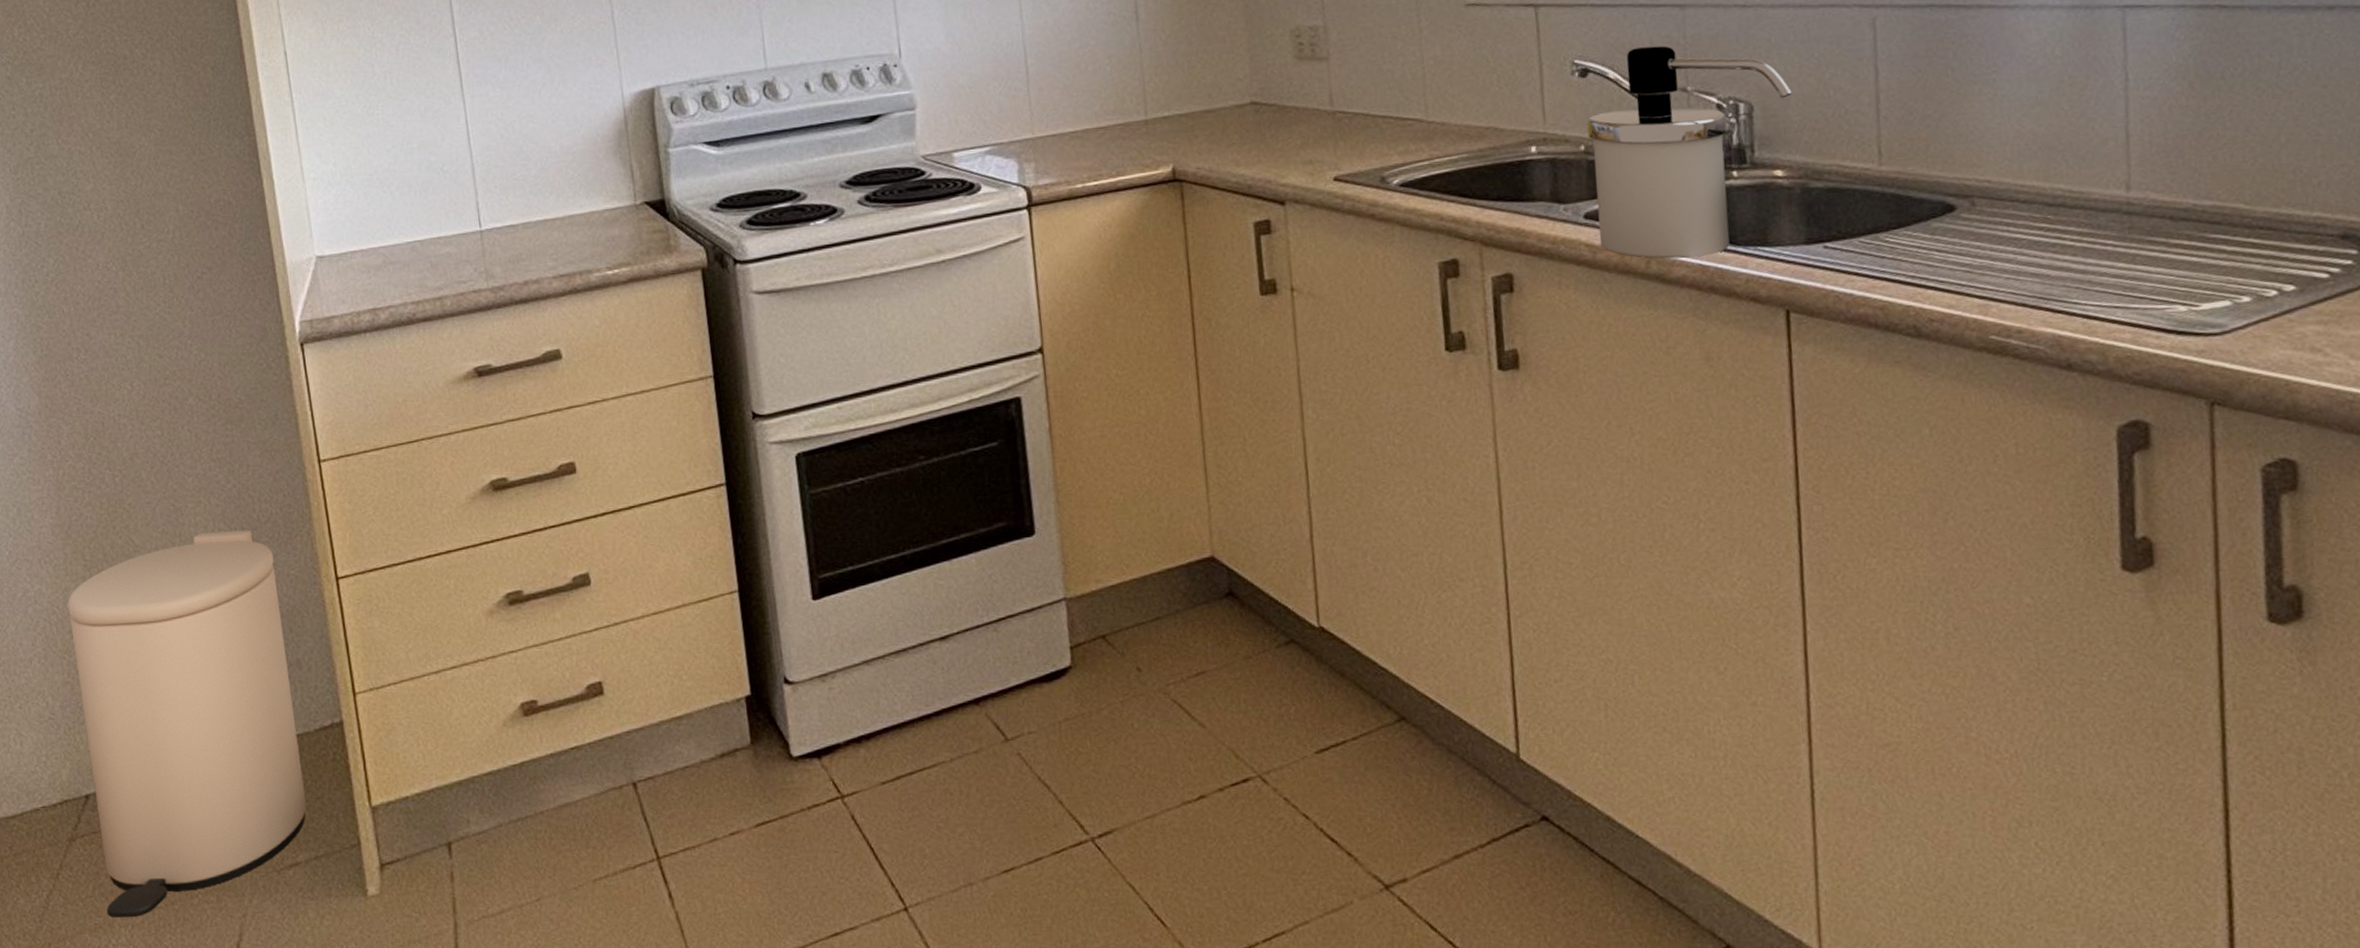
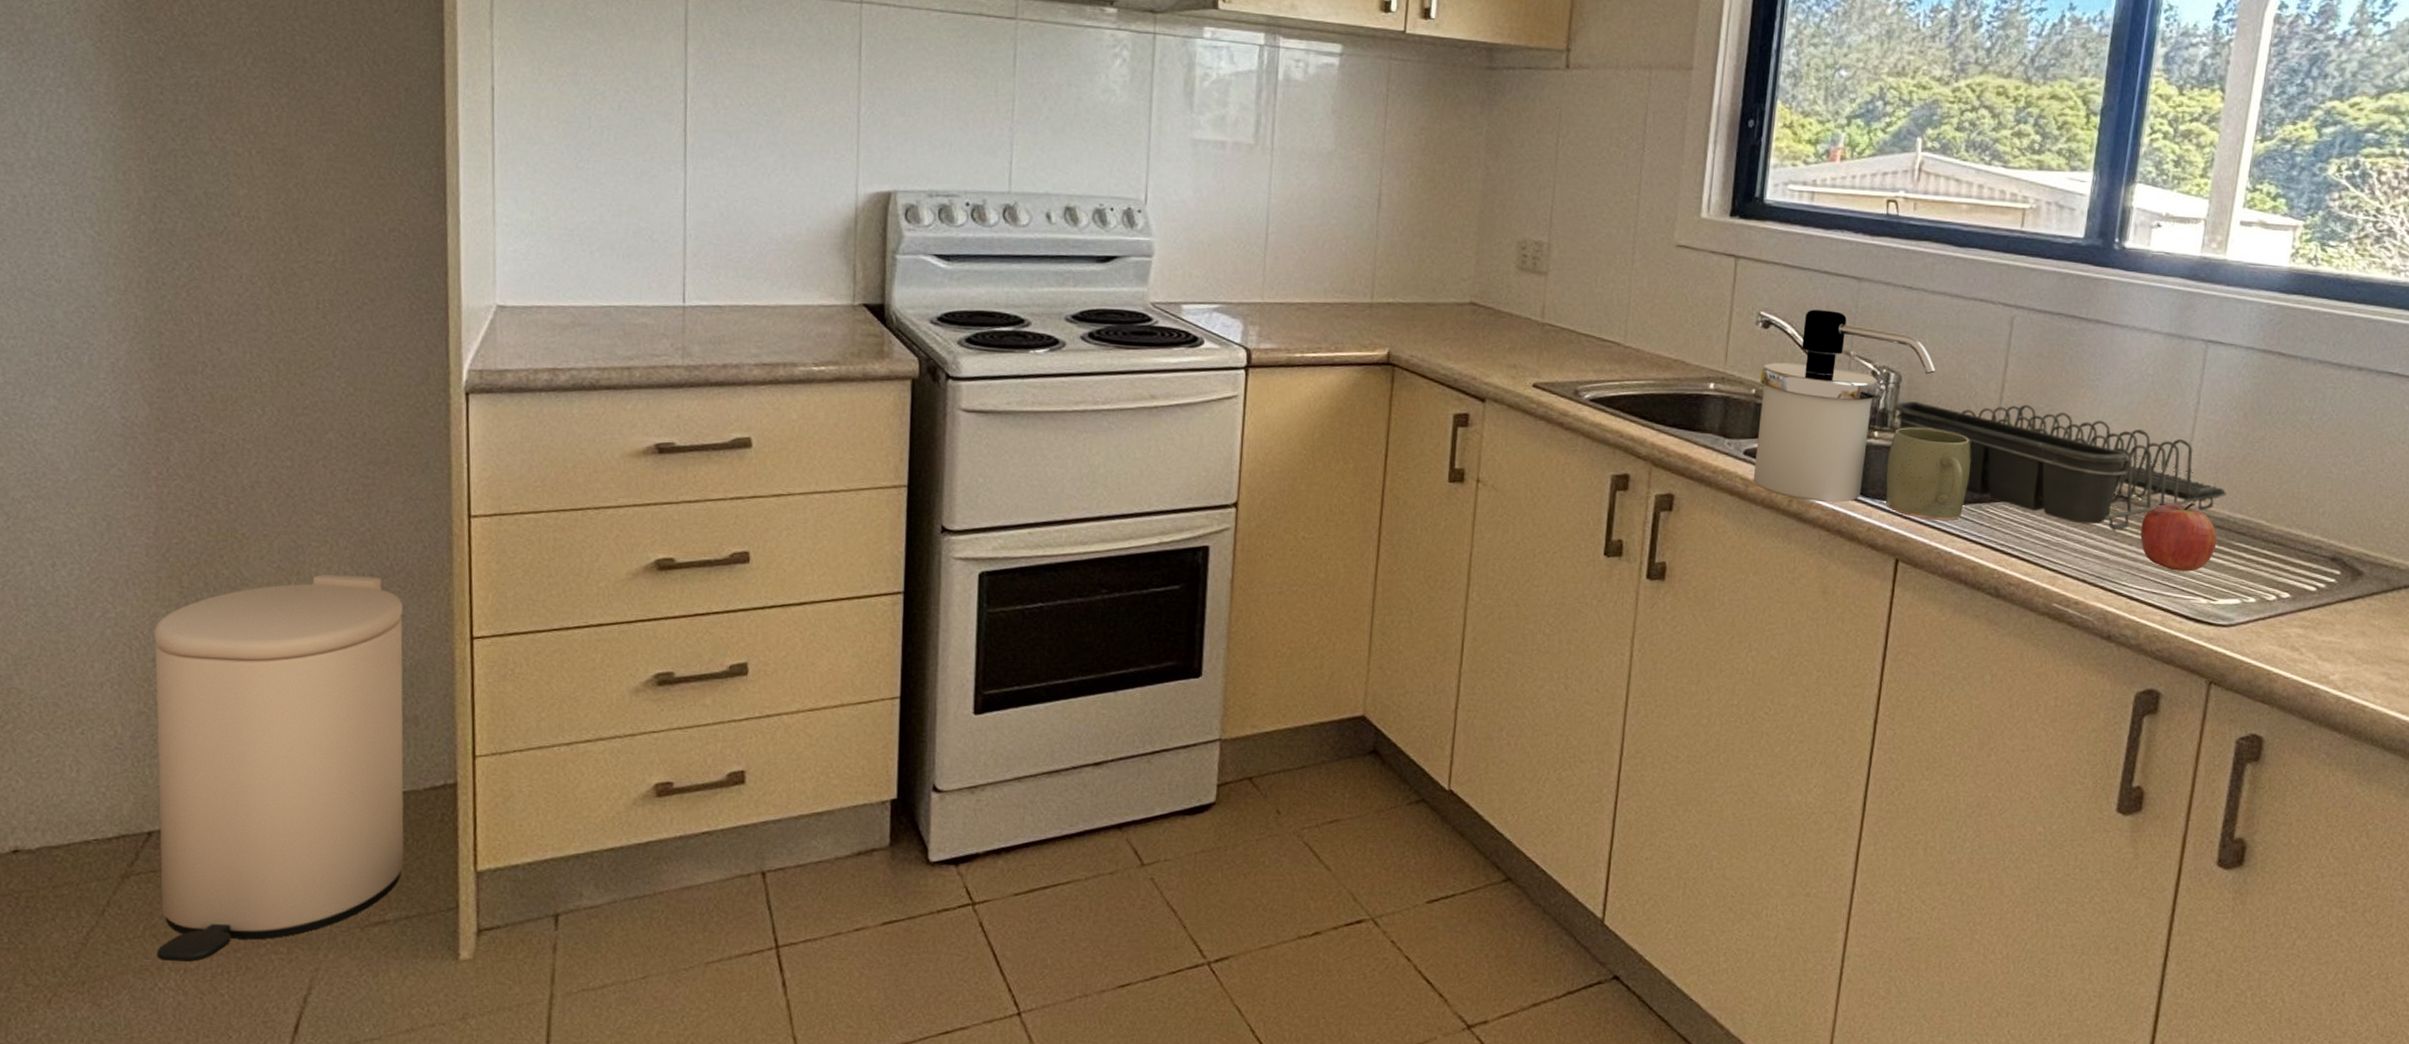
dish rack: none [1750,113,2186,242] -> present [1894,401,2227,531]
mug: none [1753,157,1858,261] -> present [1885,427,1971,521]
fruit: none [2083,194,2186,278] -> present [2140,502,2217,572]

